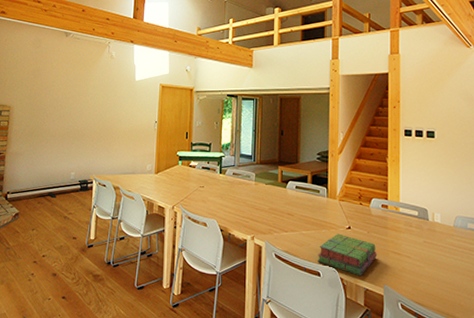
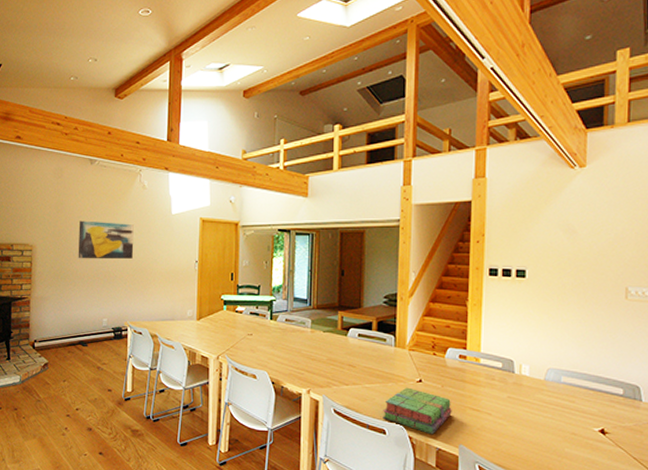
wall art: none [51,85,102,120] -> present [78,220,134,260]

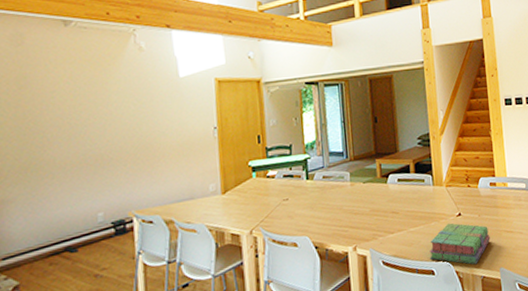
wall art: present [78,220,134,260] -> none [53,93,134,144]

